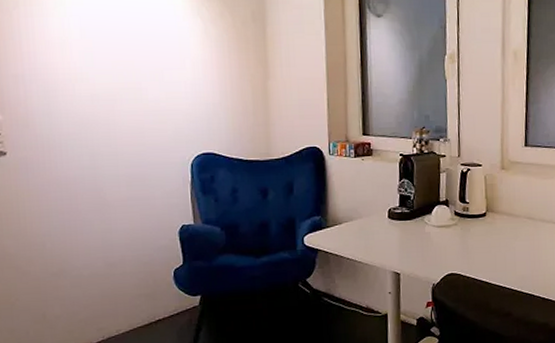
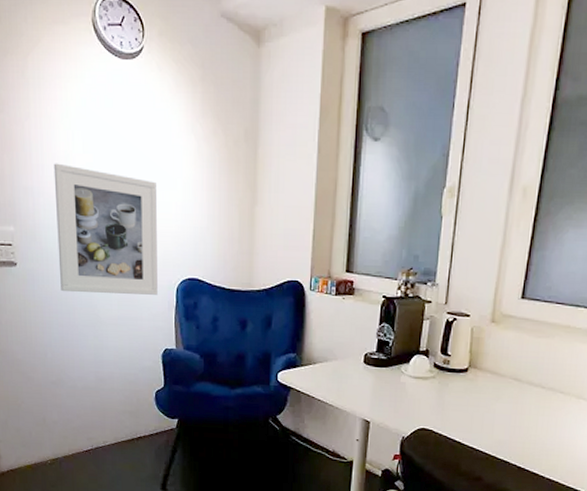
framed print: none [47,49,171,178] -> present [53,163,158,295]

